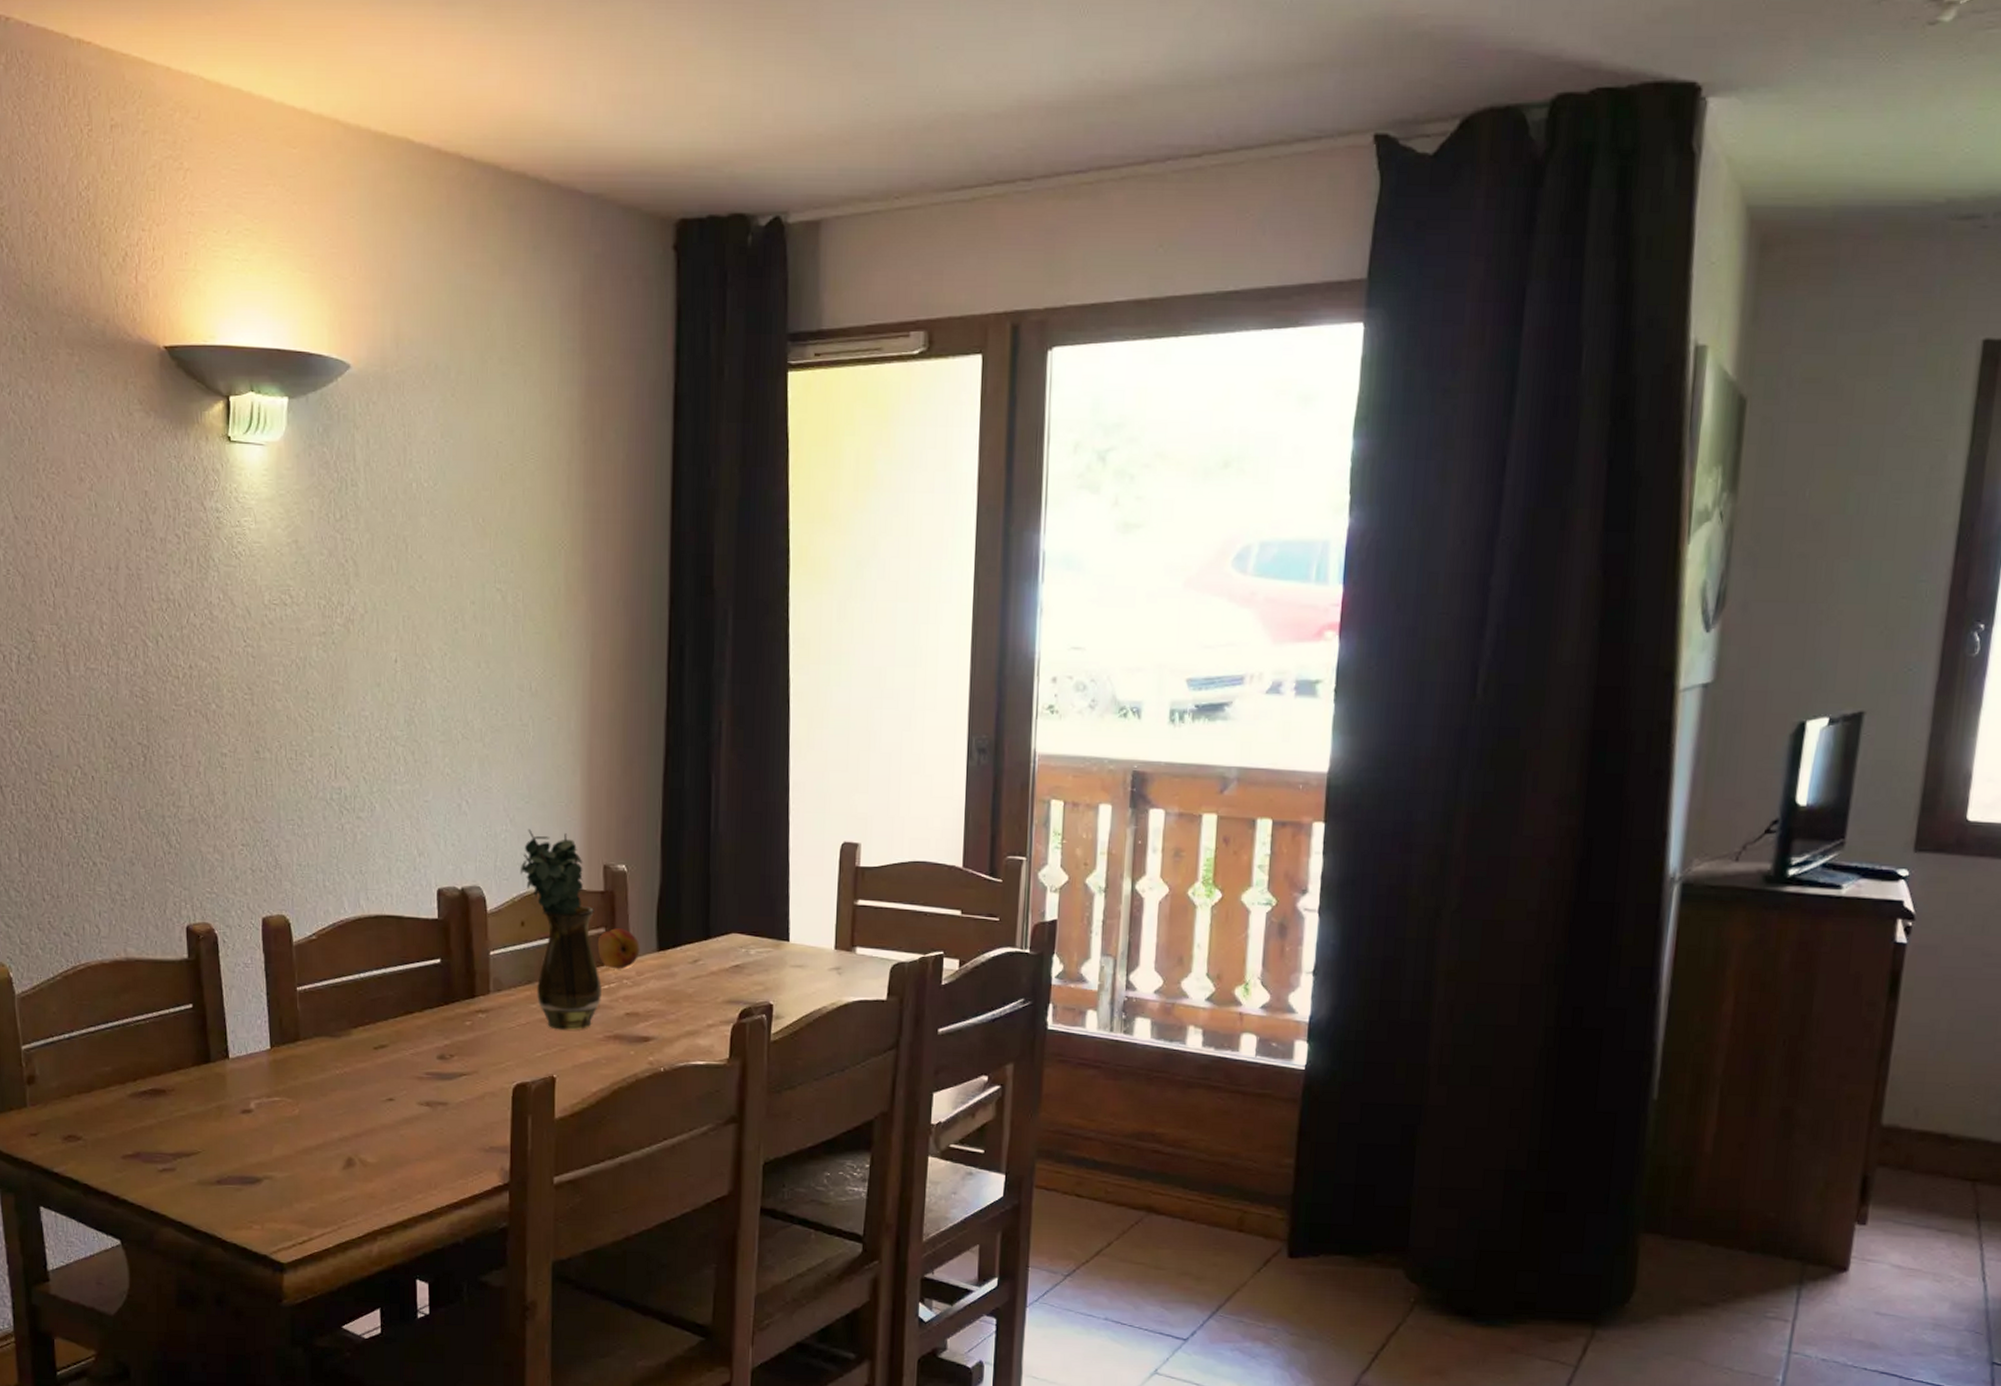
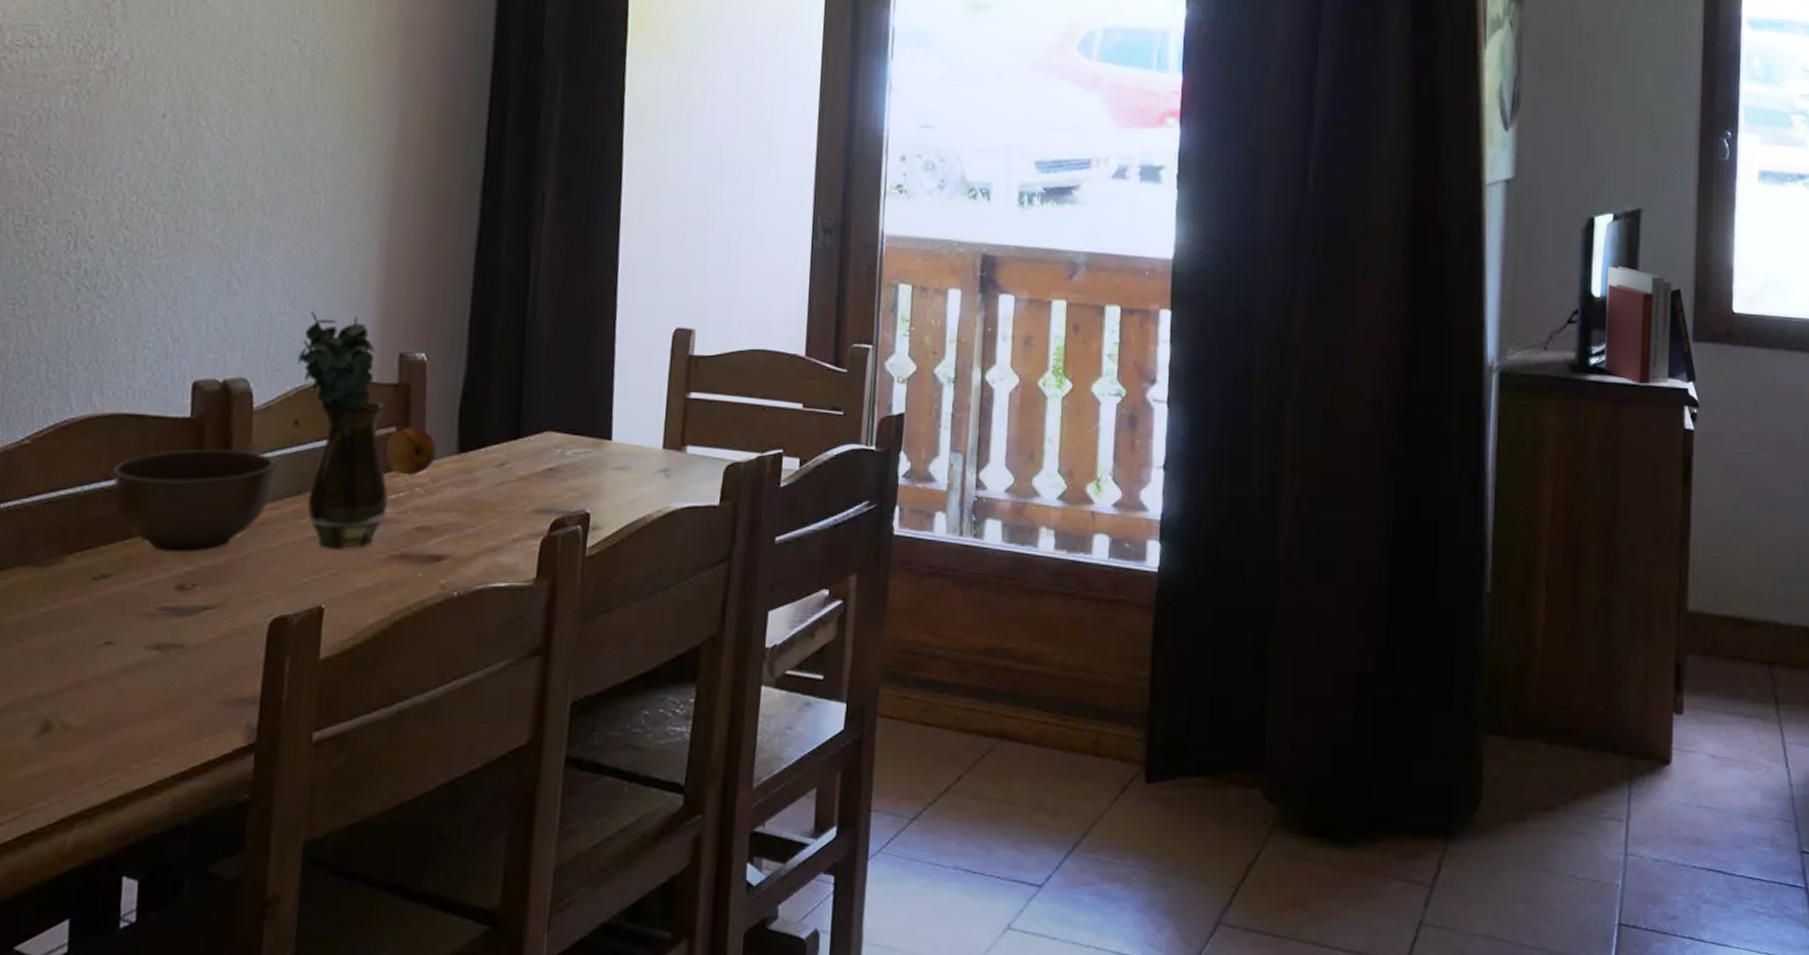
bowl: none [381,945,509,1029] -> present [112,449,277,553]
books: none [1804,773,1915,897] -> present [1604,266,1697,385]

